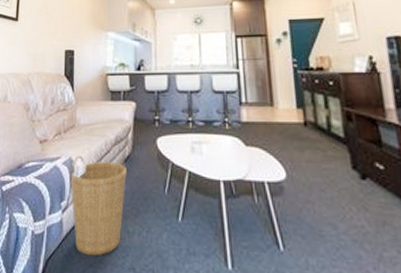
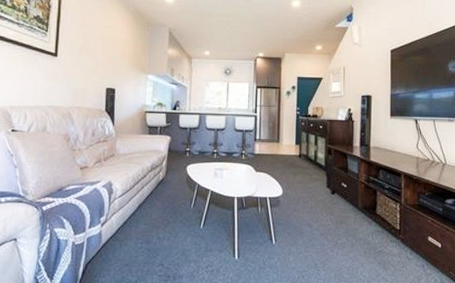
basket: present [69,156,127,257] -> none [108,180,160,258]

